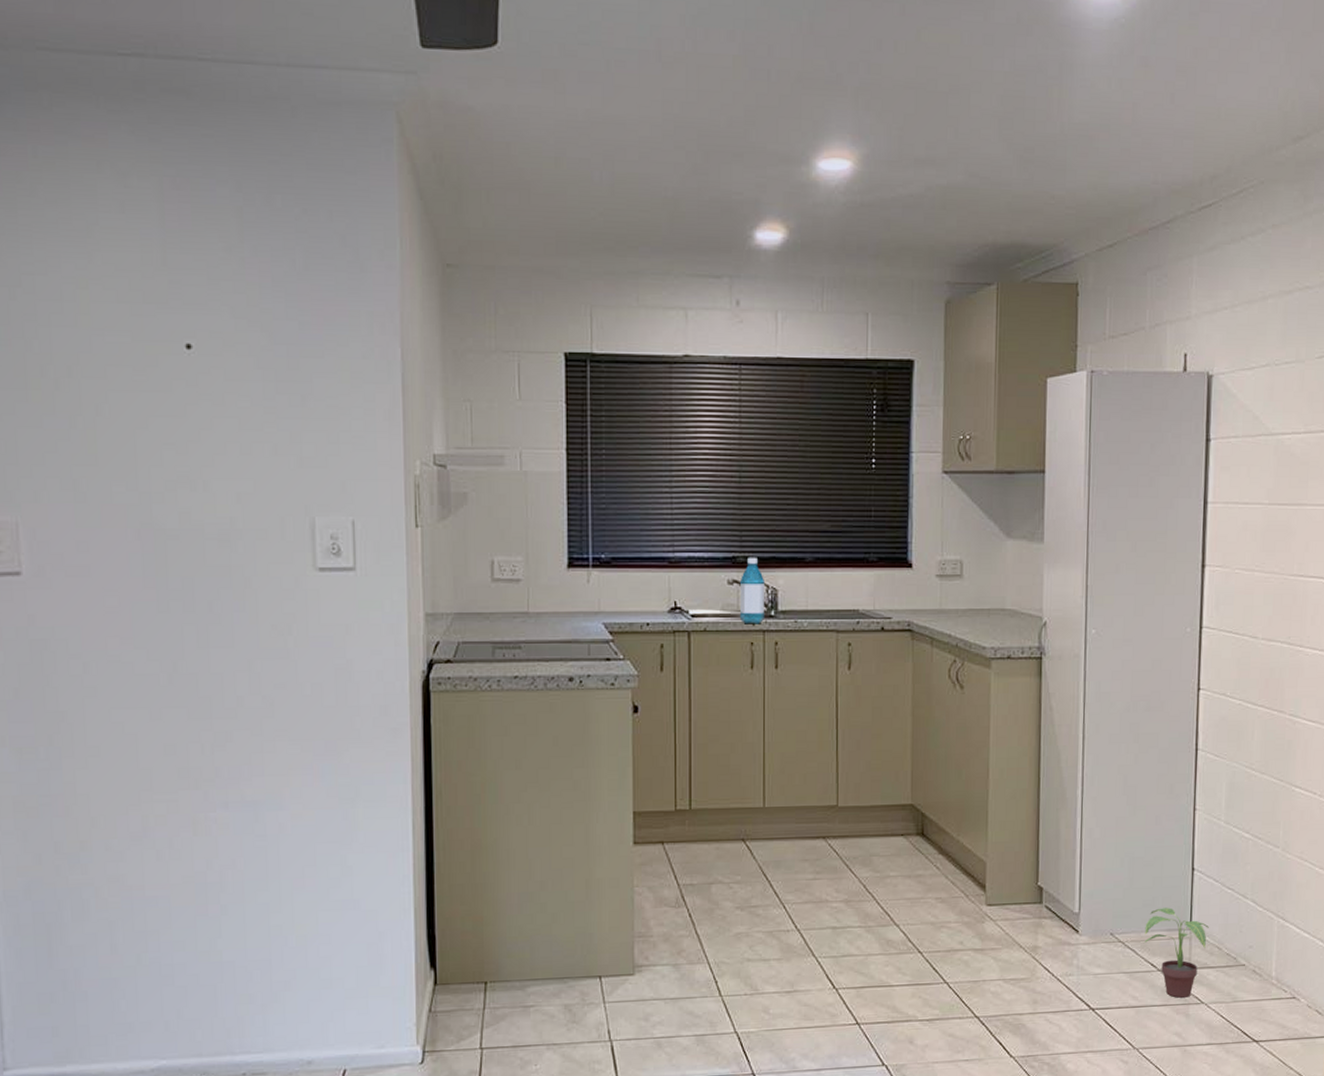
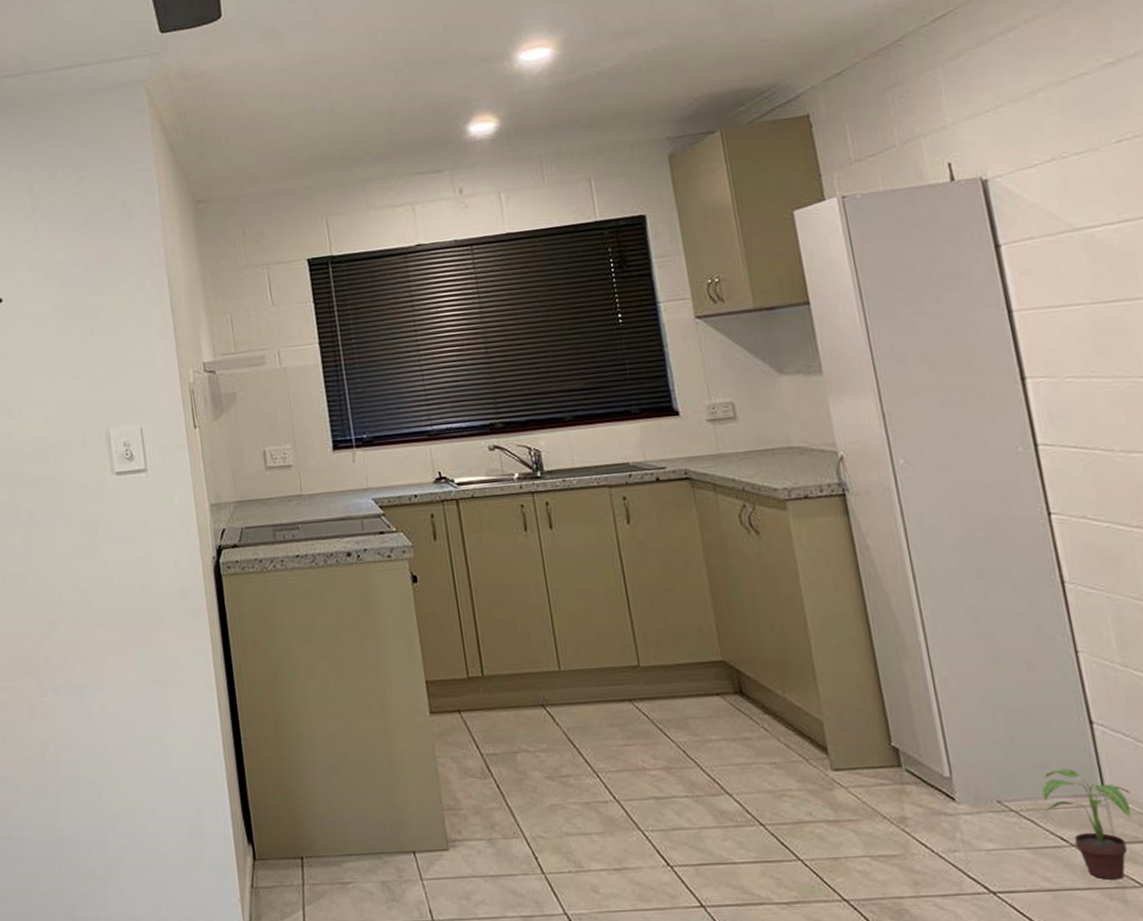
water bottle: present [739,557,765,624] -> none [500,422,532,488]

